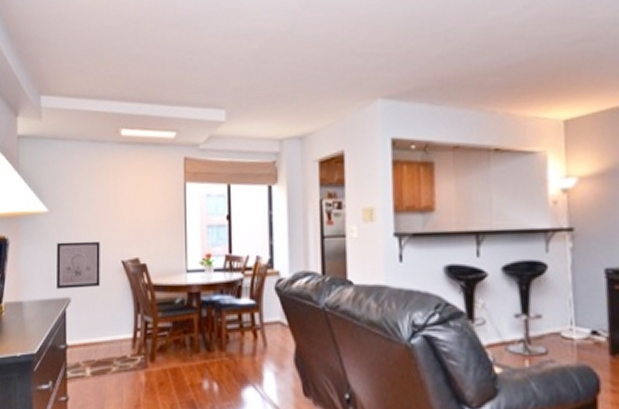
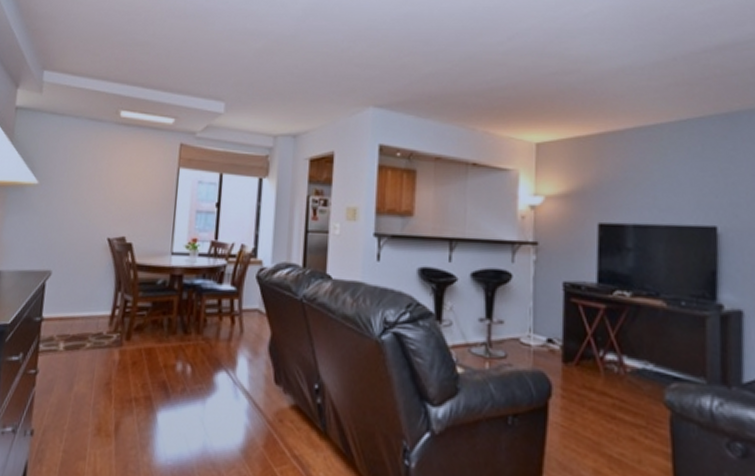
wall art: present [56,241,100,289] -> none [38,215,88,263]

